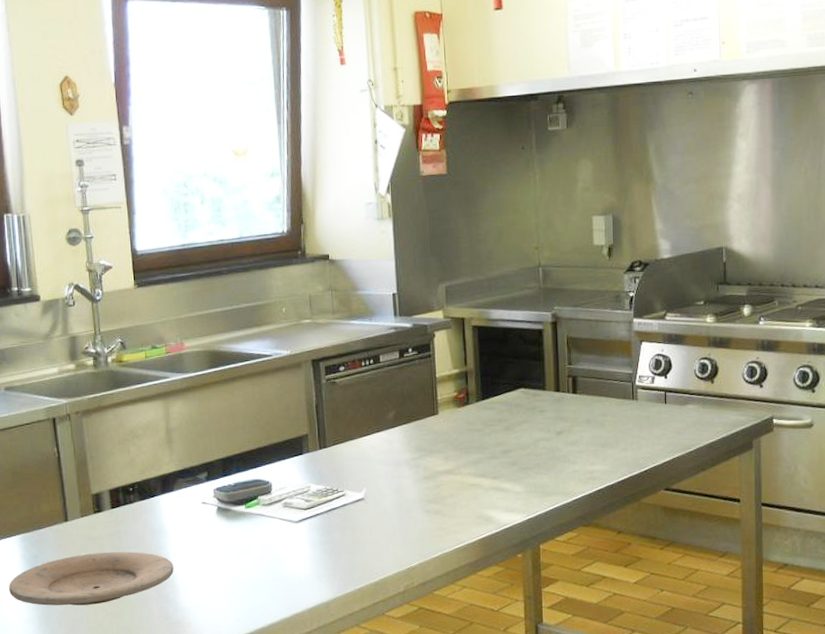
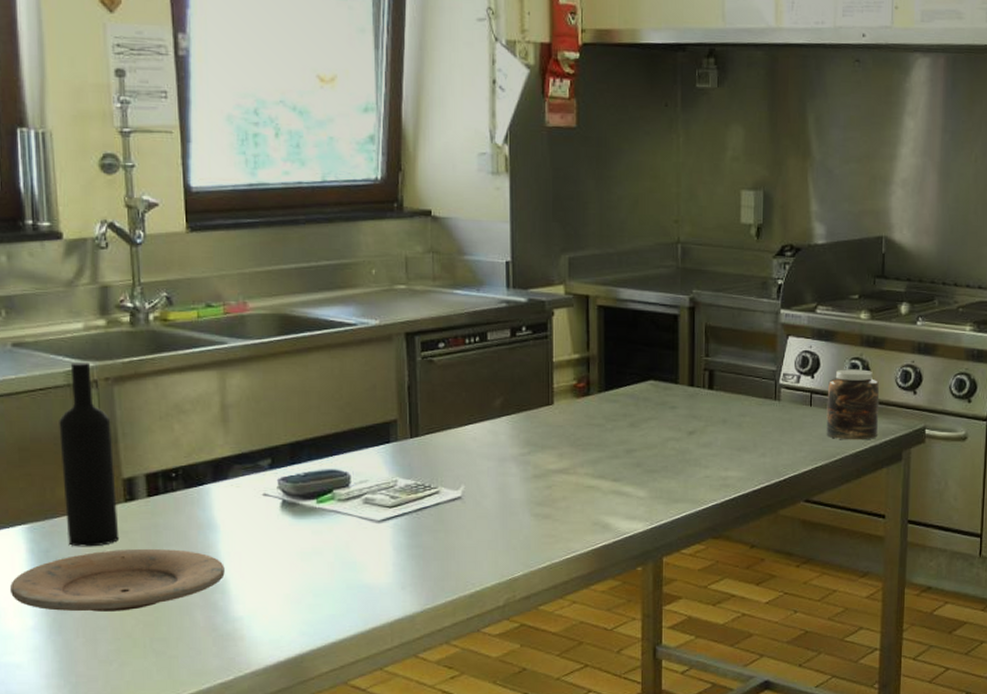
wine bottle: none [42,399,91,552] -> present [59,361,120,547]
jar: none [680,368,729,433] -> present [826,369,880,440]

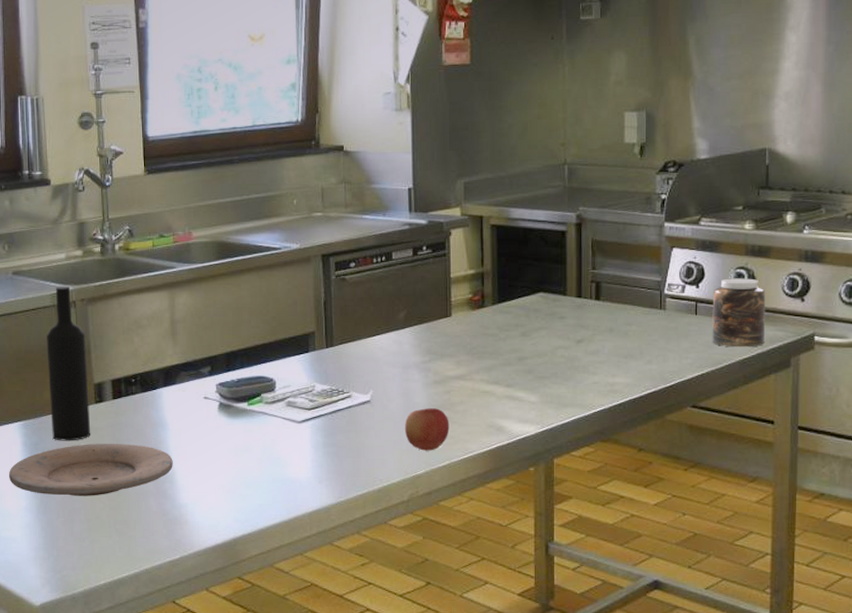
apple: none [500,505,551,551] -> present [404,408,450,451]

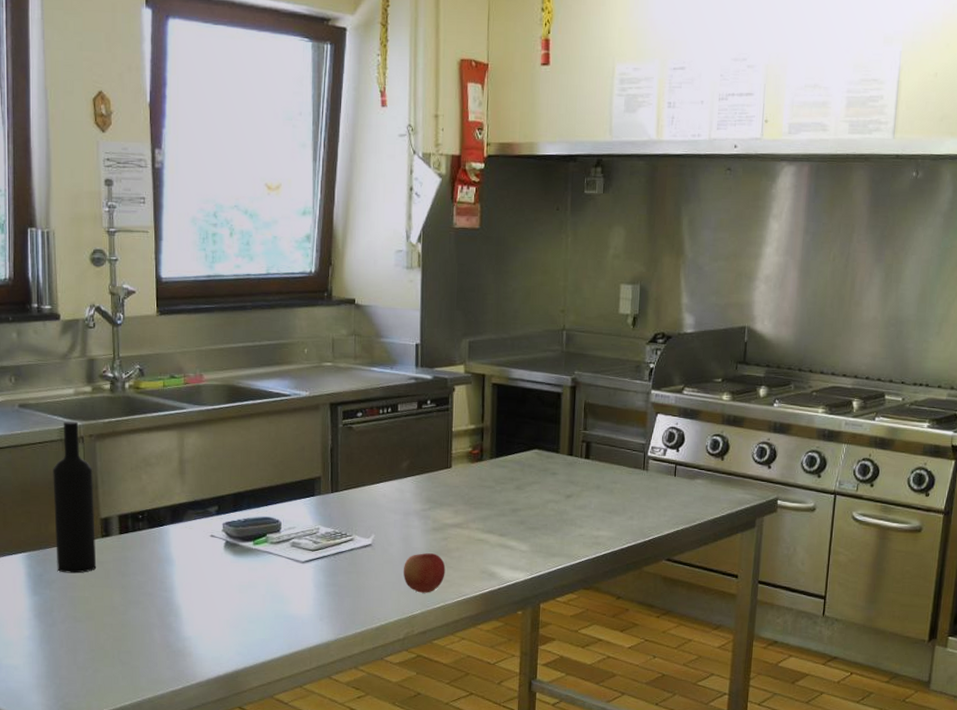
plate: present [9,443,173,496] -> none [12,576,178,627]
jar: present [712,278,766,348] -> none [688,444,738,508]

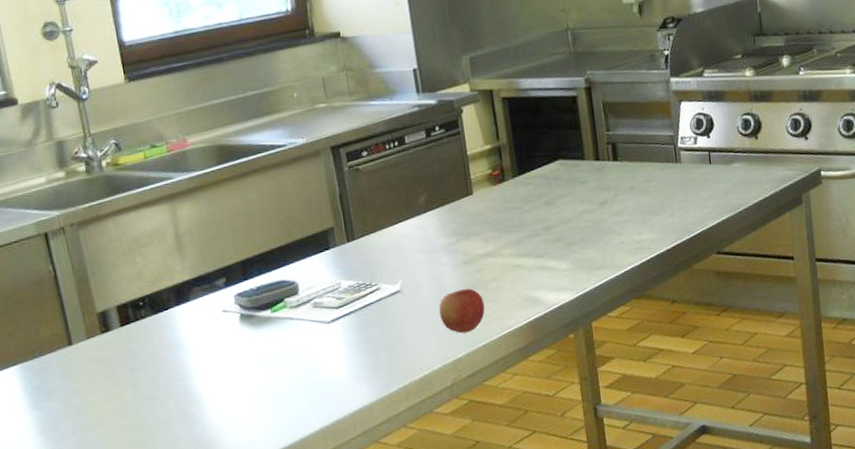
wine bottle: present [53,421,97,574] -> none [35,211,101,380]

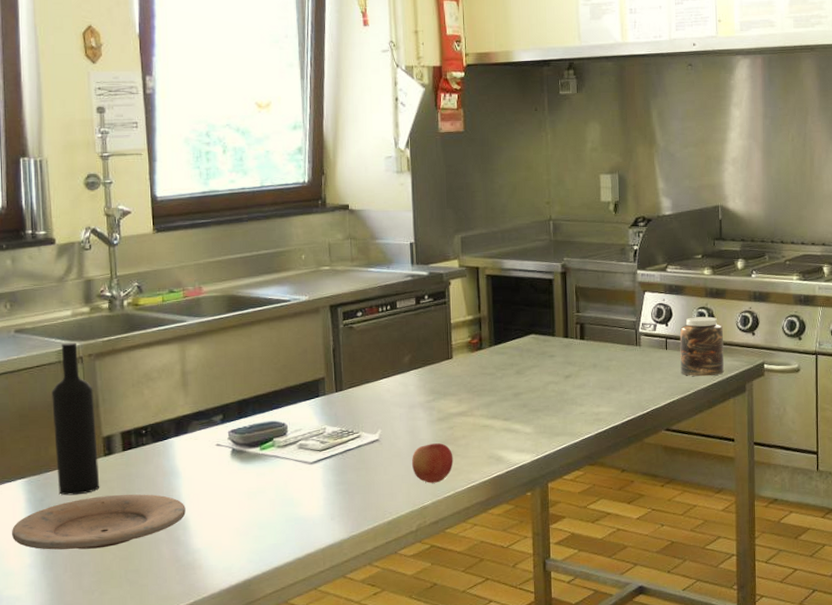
plate: none [10,370,198,440] -> present [12,494,186,550]
wine bottle: none [35,211,101,380] -> present [52,342,100,496]
jar: none [724,123,776,191] -> present [679,316,724,377]

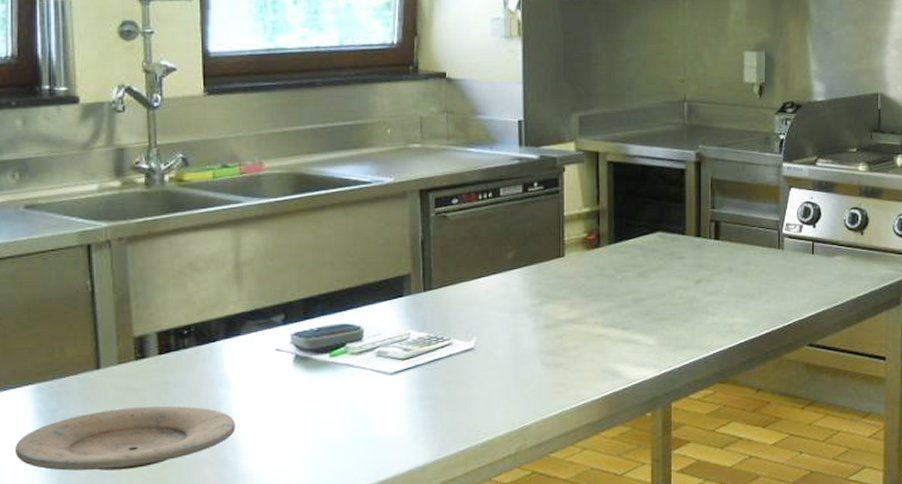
wine bottle: present [52,342,100,496] -> none [70,222,129,406]
apple: present [411,443,453,483] -> none [511,354,562,400]
jar: present [679,316,724,377] -> none [828,218,878,286]

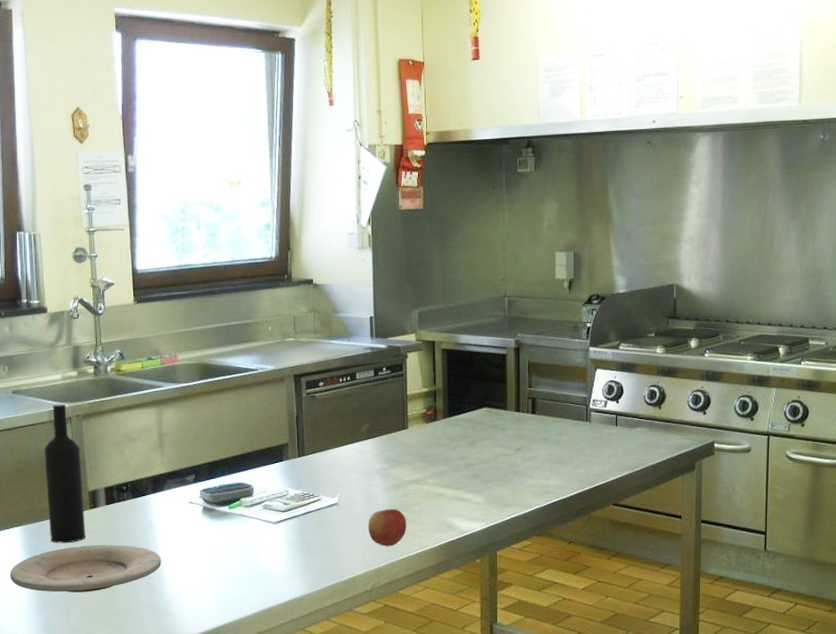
wine bottle: none [70,222,129,406] -> present [44,403,86,543]
apple: none [511,354,562,400] -> present [367,509,407,546]

